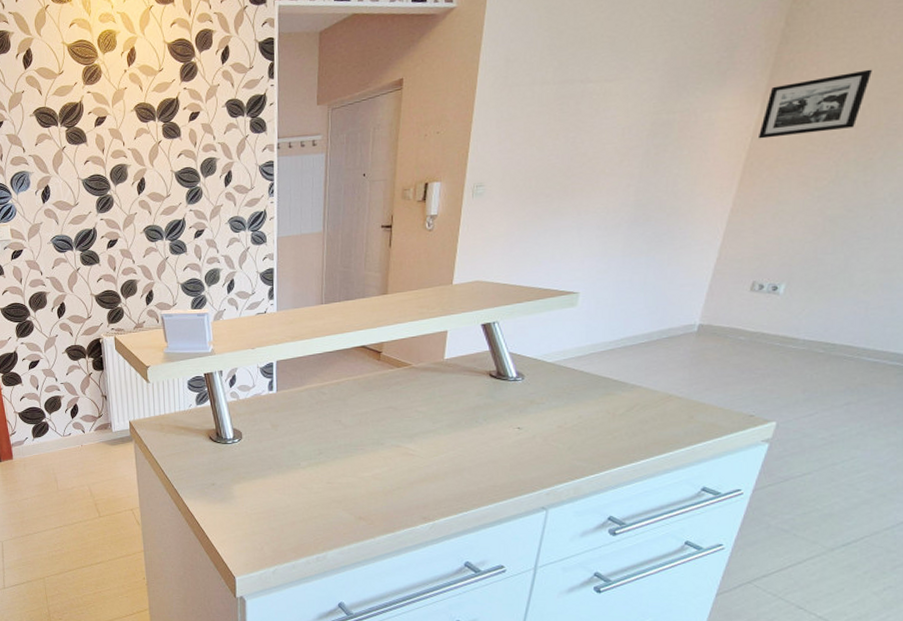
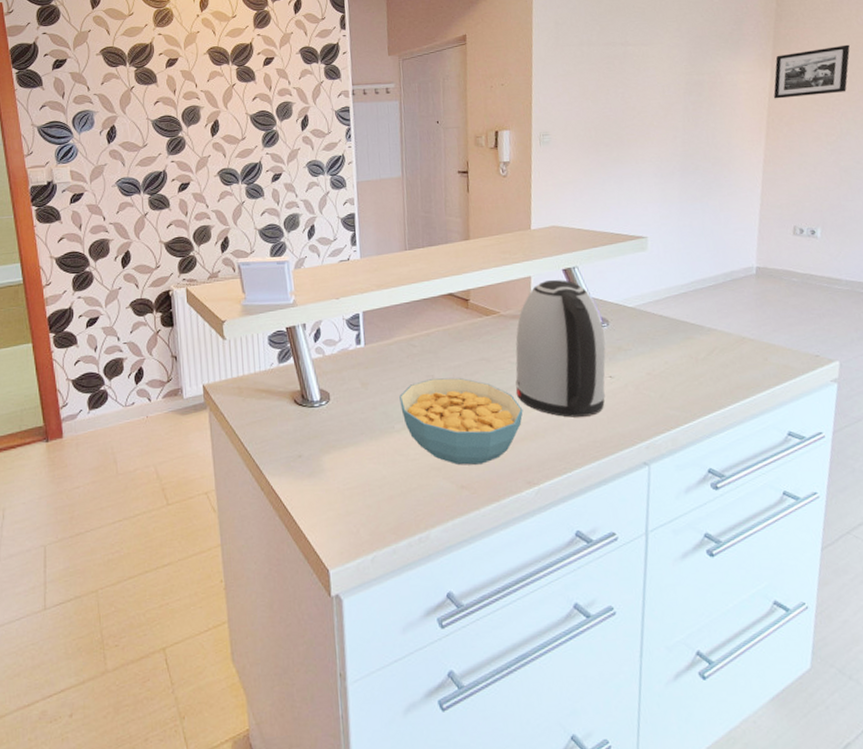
cereal bowl: none [307,423,426,501] -> present [399,377,523,466]
kettle: none [421,334,518,463] -> present [515,279,606,418]

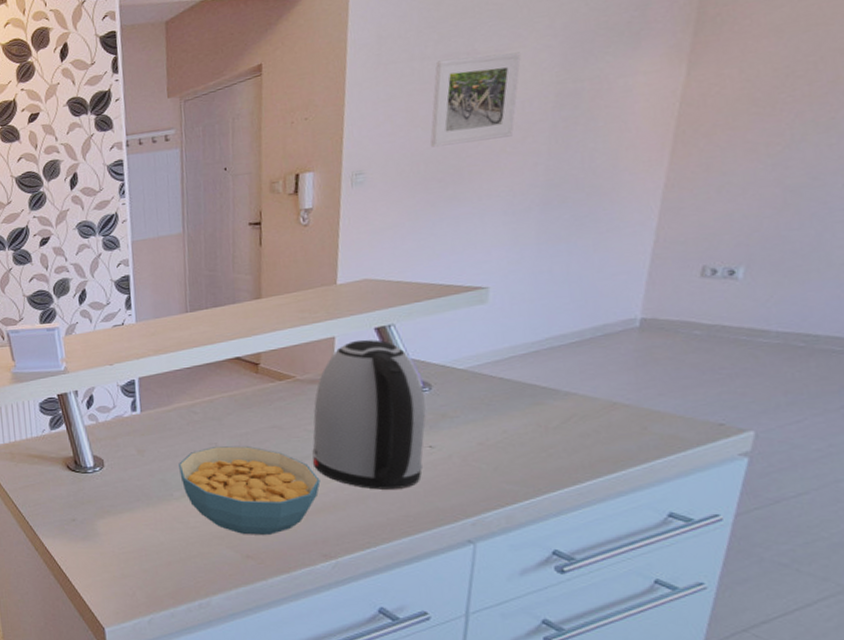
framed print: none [598,46,660,117] -> present [430,52,521,147]
picture frame: present [773,44,850,99] -> none [687,17,820,104]

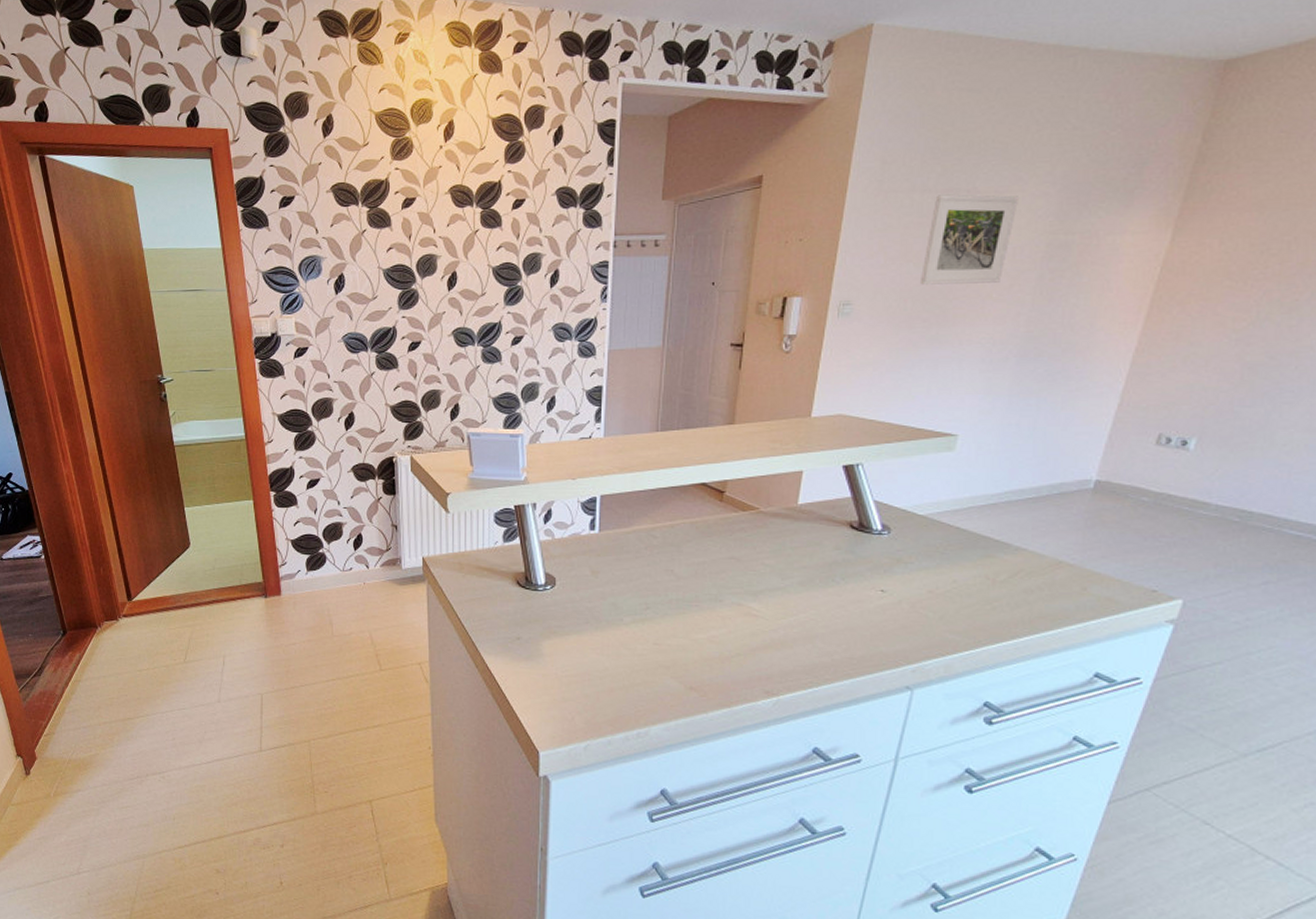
cereal bowl: present [179,446,321,536] -> none [632,574,772,669]
kettle: present [312,339,426,490] -> none [767,476,882,631]

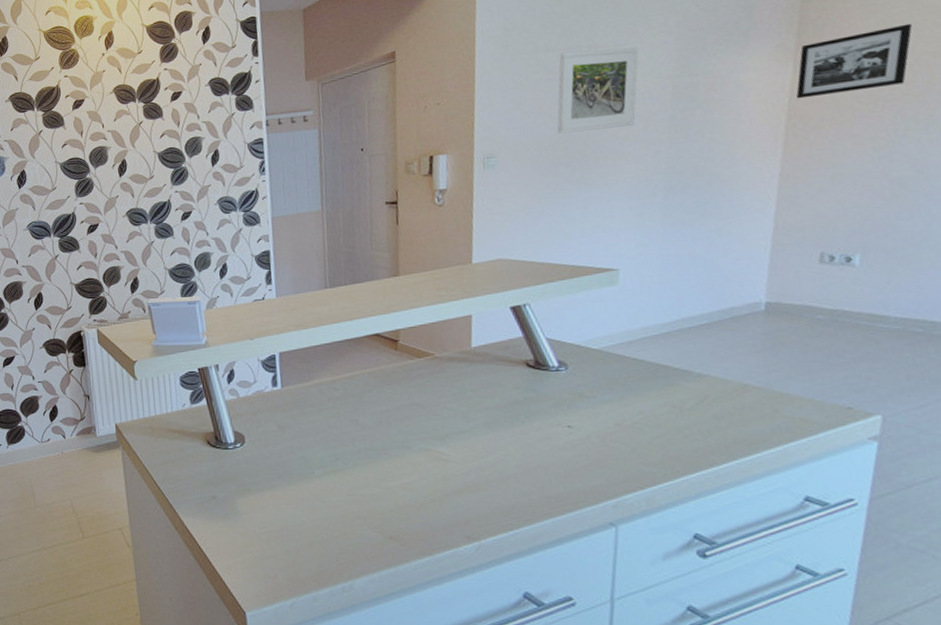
picture frame: none [1168,197,1299,270] -> present [795,23,912,99]

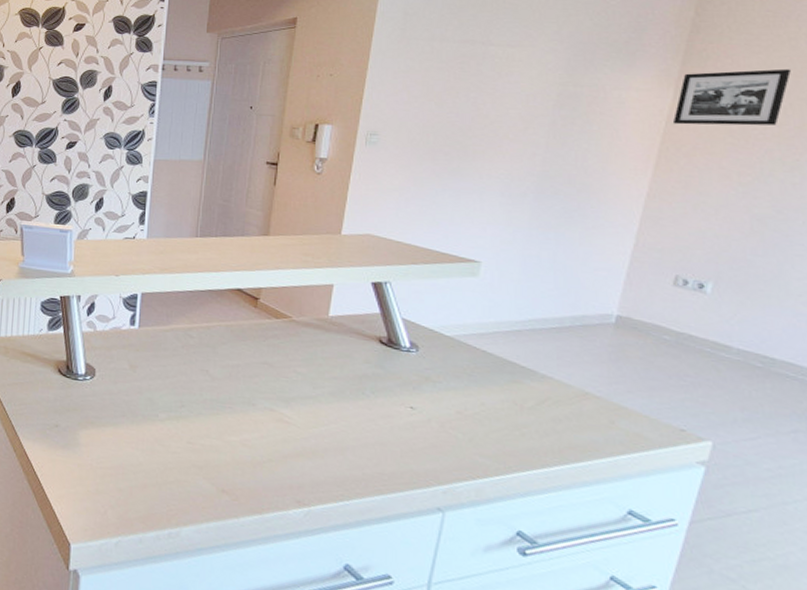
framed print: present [557,47,639,134] -> none [441,44,529,125]

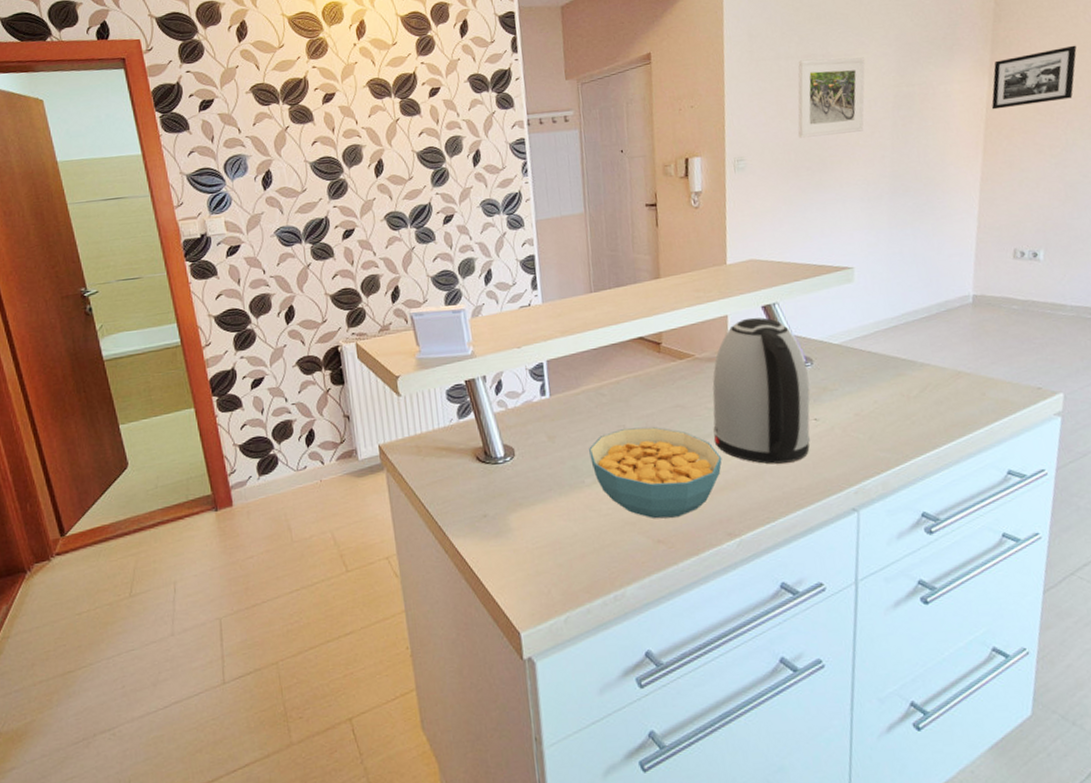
cereal bowl: none [168,373,303,472] -> present [589,427,722,519]
kettle: none [299,291,411,446] -> present [712,317,810,464]
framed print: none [441,44,529,125] -> present [798,57,865,138]

